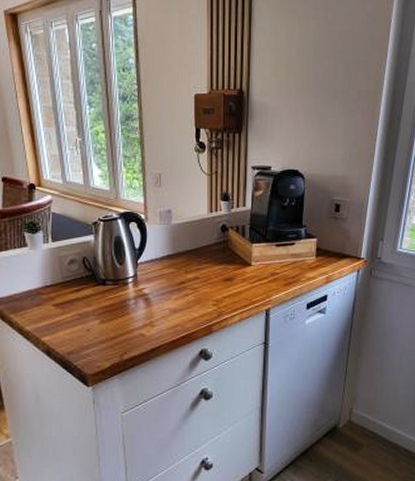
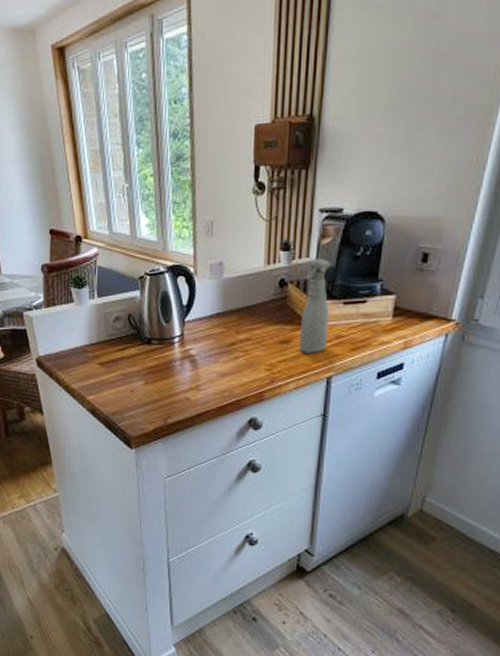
spray bottle: none [240,208,264,289] -> present [298,259,331,353]

